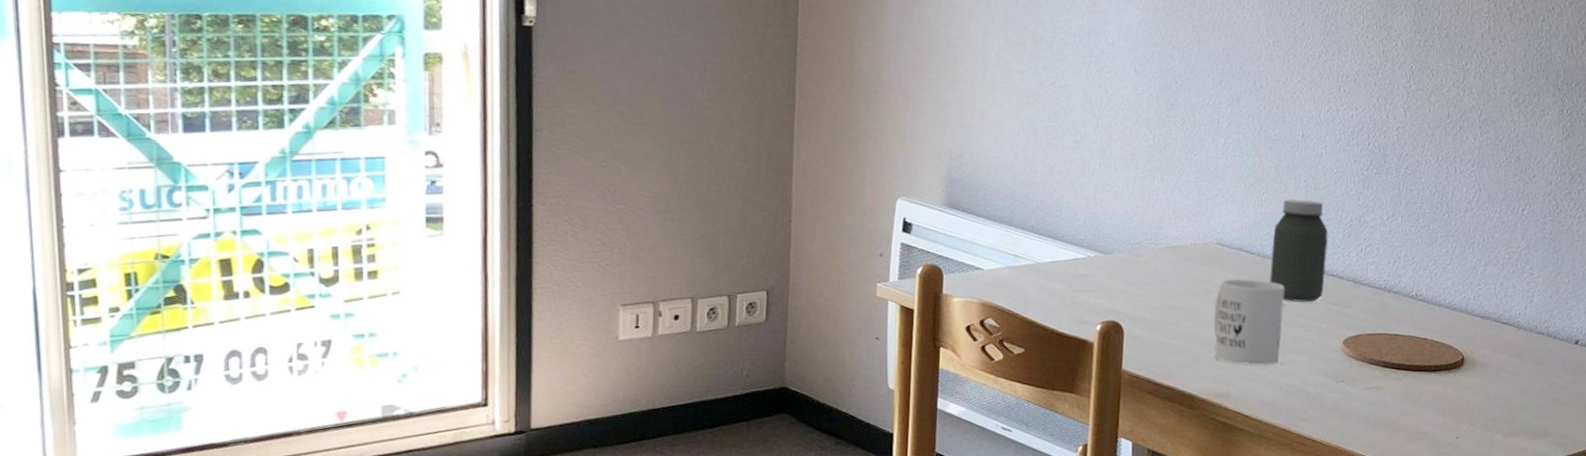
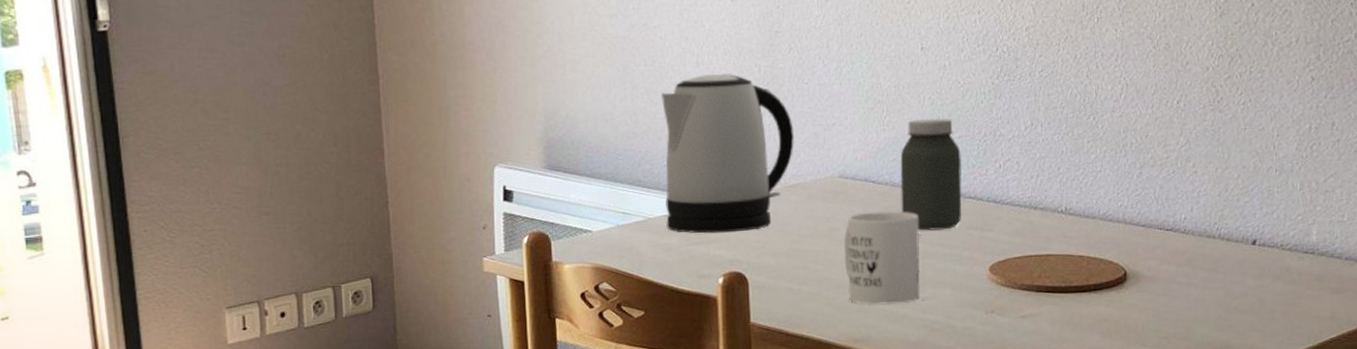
kettle: none [1053,136,1180,285] -> present [662,74,794,234]

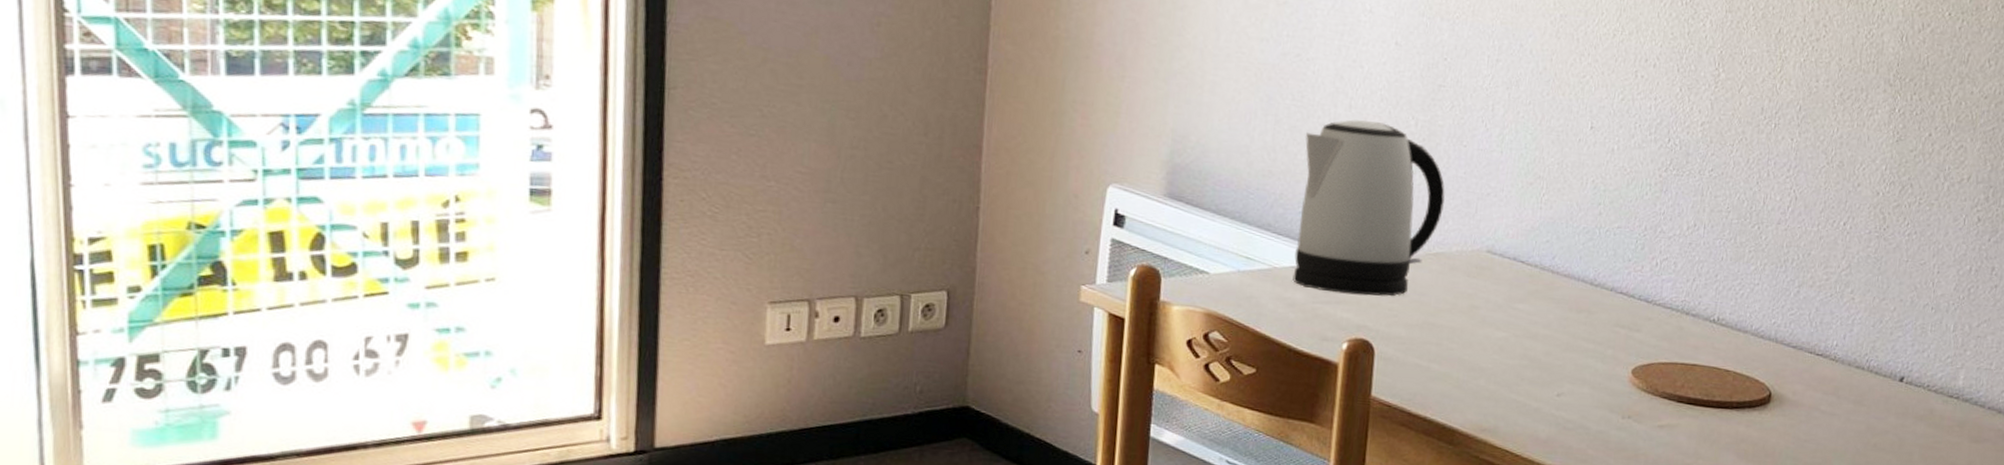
mug: present [844,211,920,306] -> none [1480,293,1565,397]
jar: present [900,118,962,231] -> none [1548,202,1619,324]

